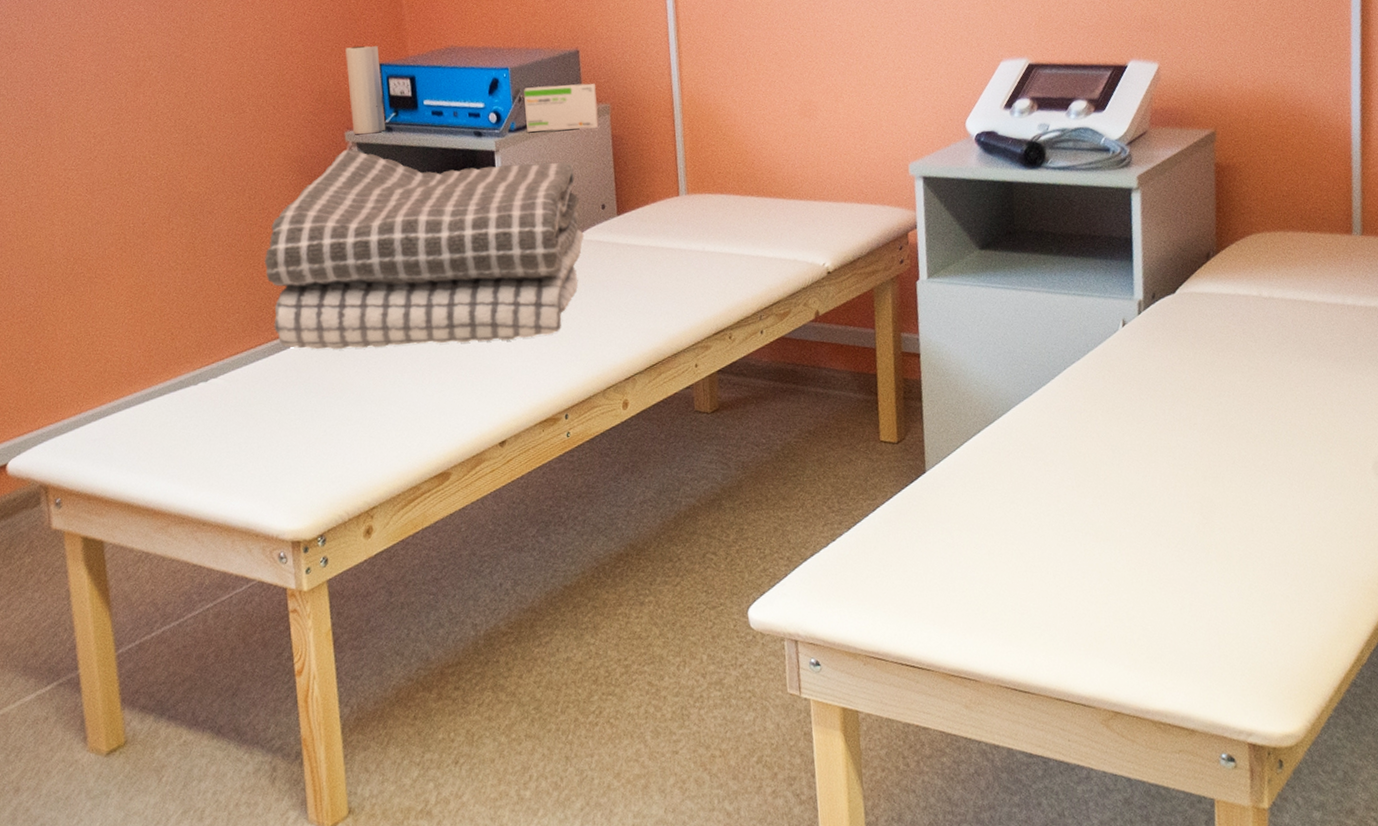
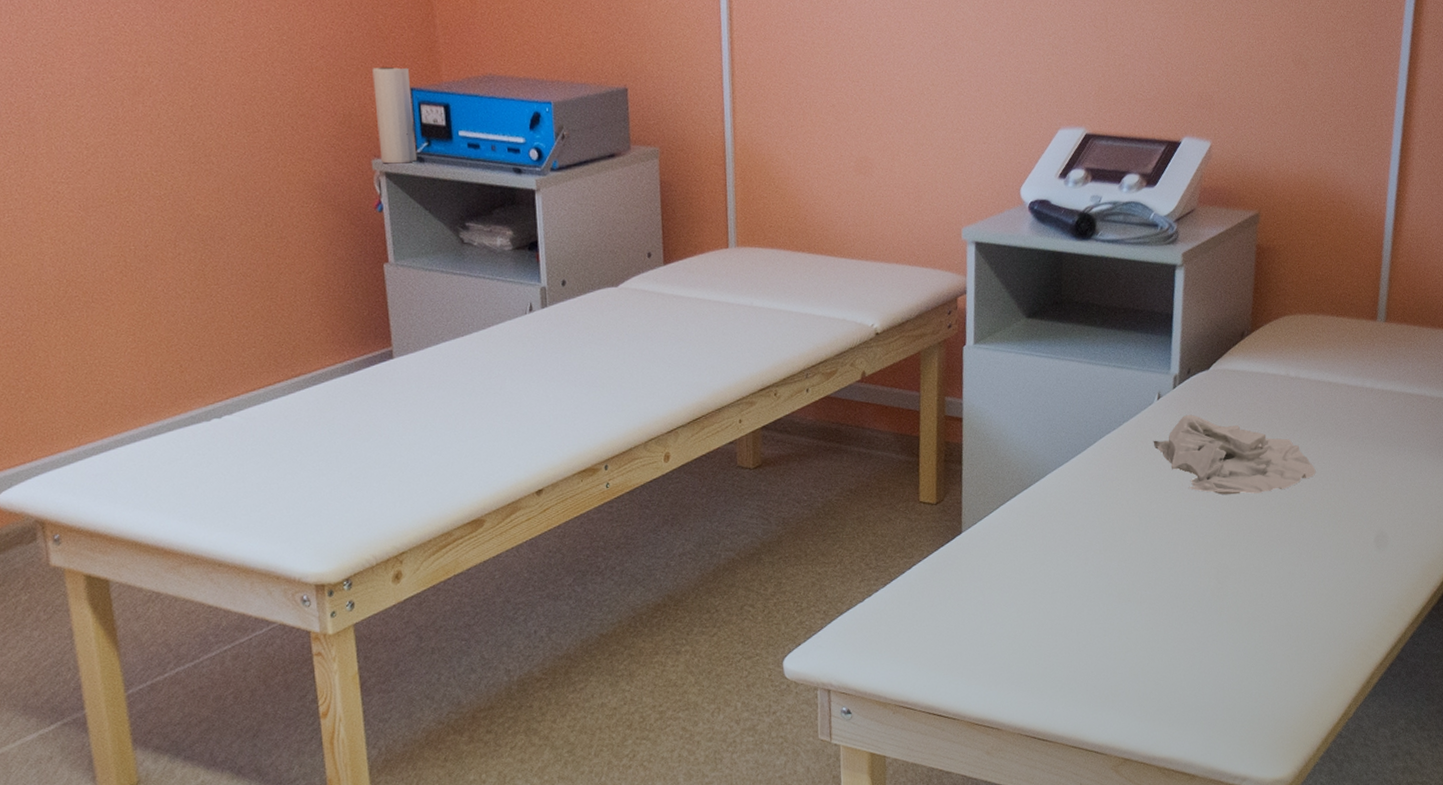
towel: present [265,149,584,350] -> none [283,178,629,390]
medicine box: present [524,83,599,133] -> none [567,124,647,173]
tissue: none [1120,340,1301,424] -> present [1153,414,1316,495]

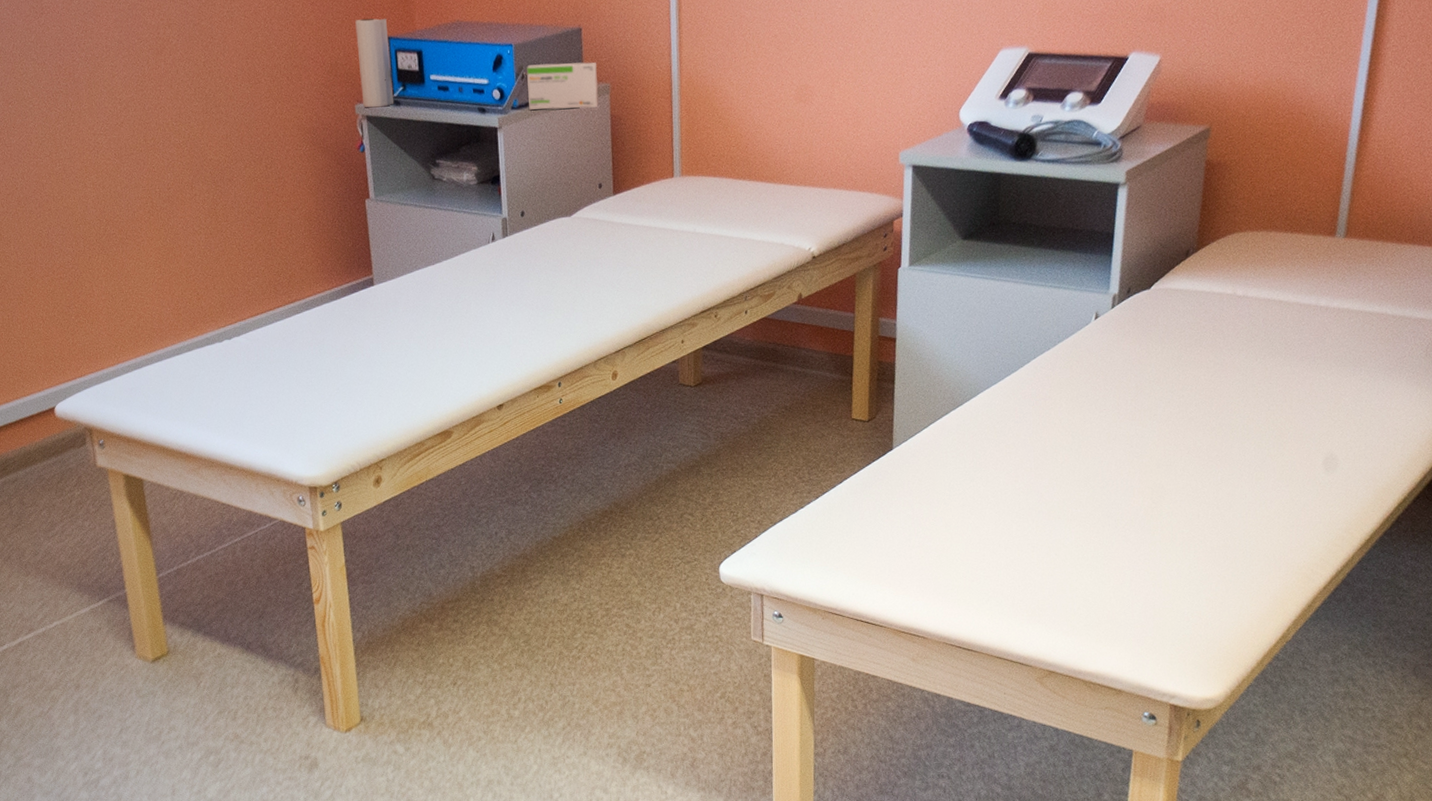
medicine box: none [567,124,647,173] -> present [527,62,599,110]
tissue: present [1153,414,1316,495] -> none [1089,334,1262,415]

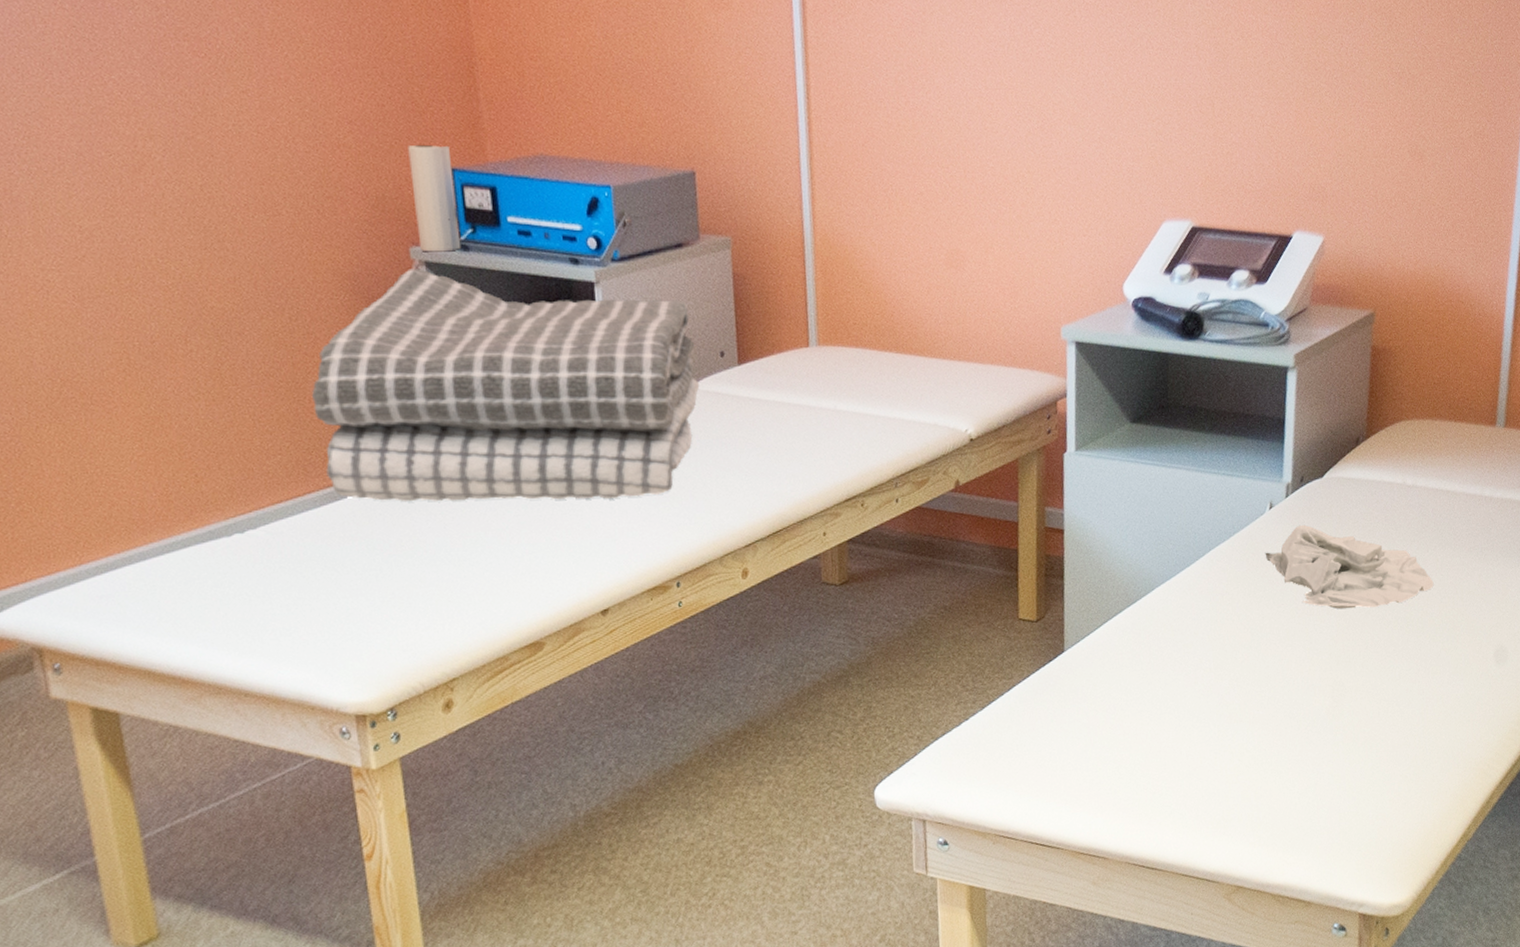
towel: none [281,122,581,314] -> present [312,268,700,501]
medicine box: present [527,62,599,110] -> none [629,210,718,265]
tissue: none [1089,334,1262,415] -> present [1265,524,1434,609]

